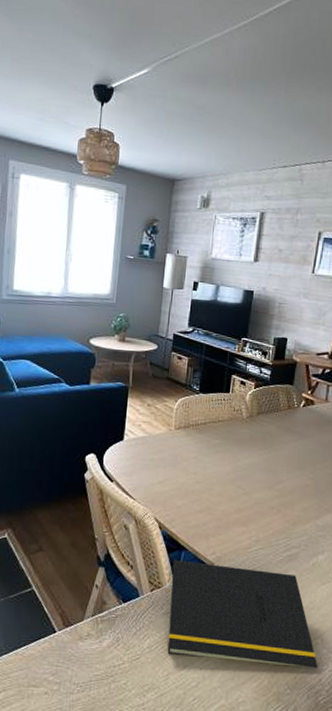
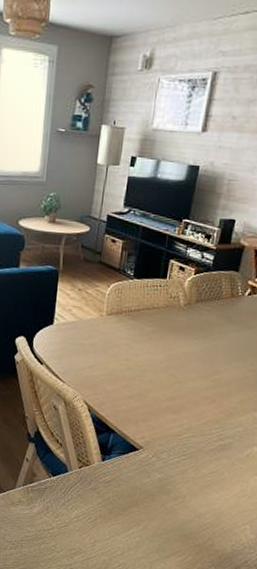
notepad: present [167,559,318,668] -> none [94,441,245,551]

